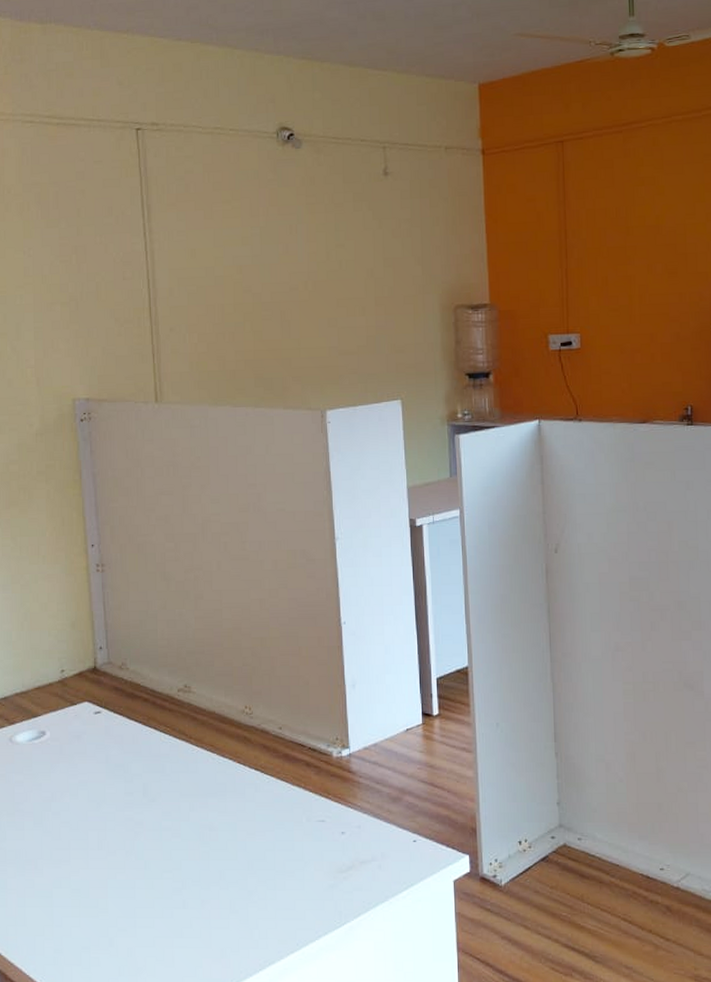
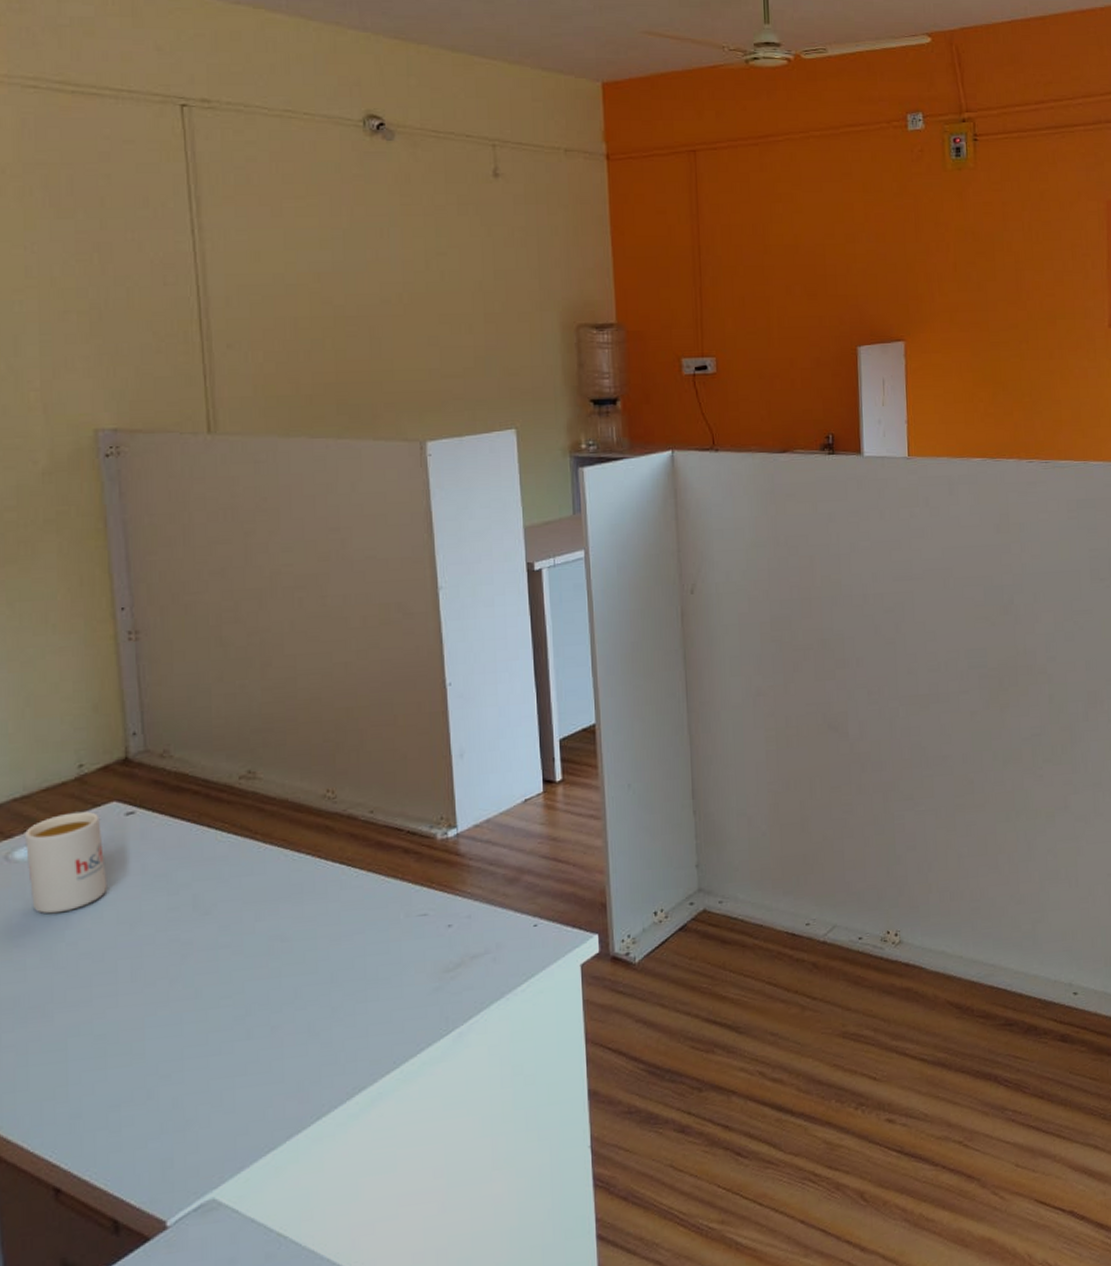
mug: none [24,708,81,788] -> present [25,811,108,914]

